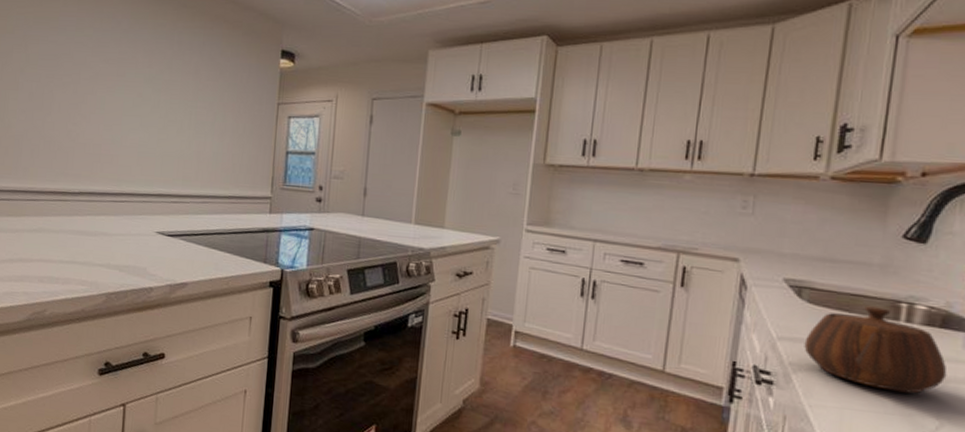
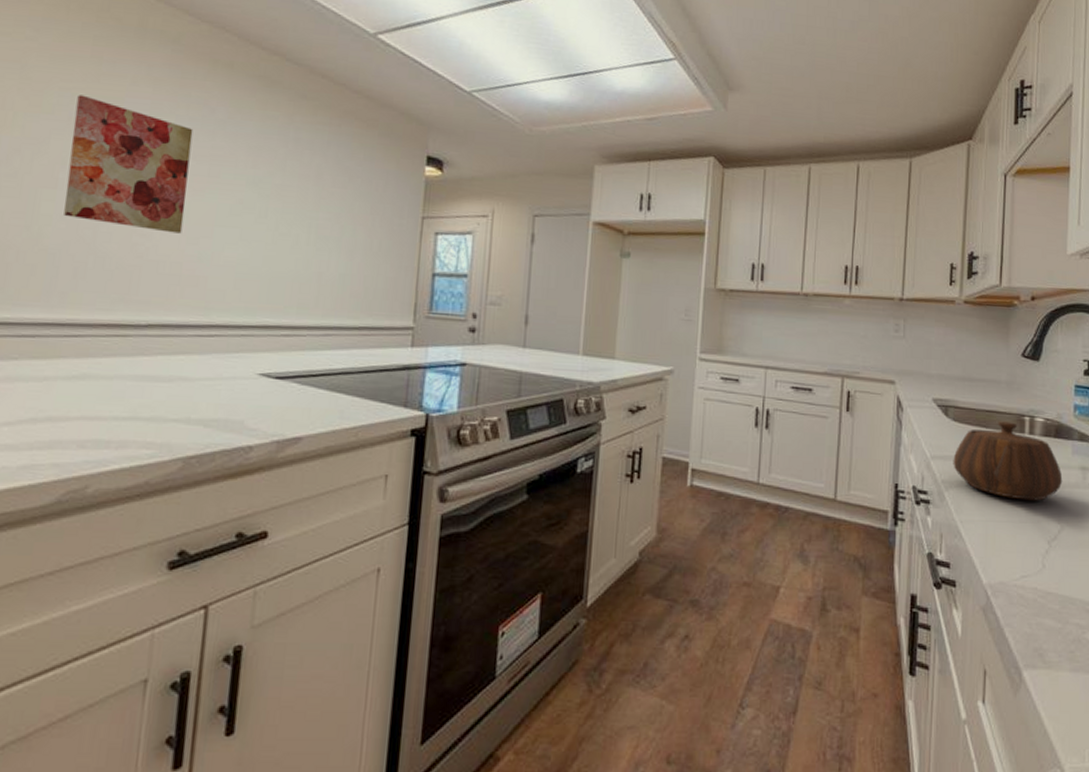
wall art: none [23,17,106,122] -> present [64,94,193,234]

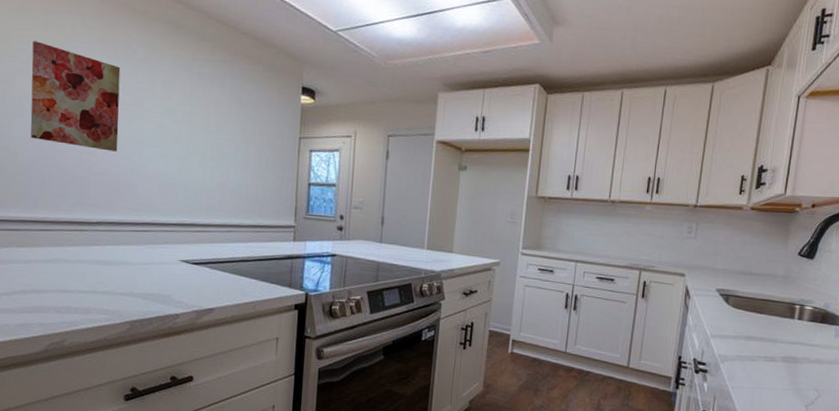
teapot: present [953,421,1063,501] -> none [729,308,824,374]

